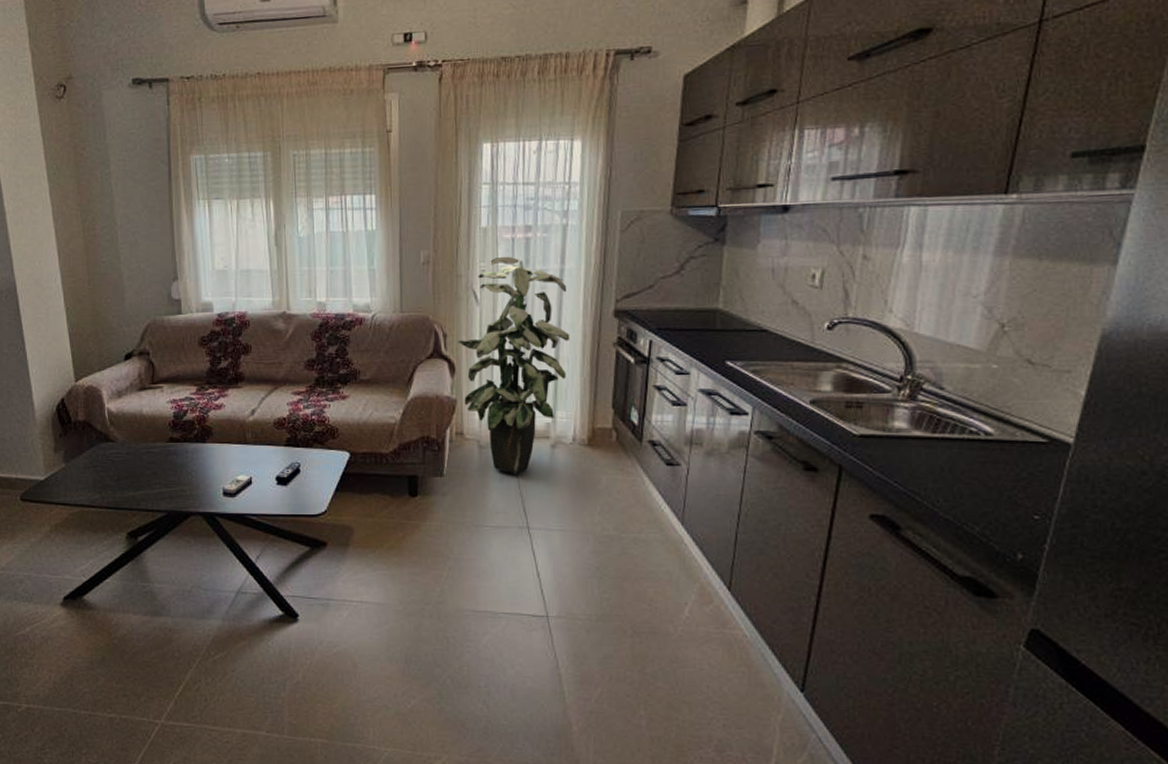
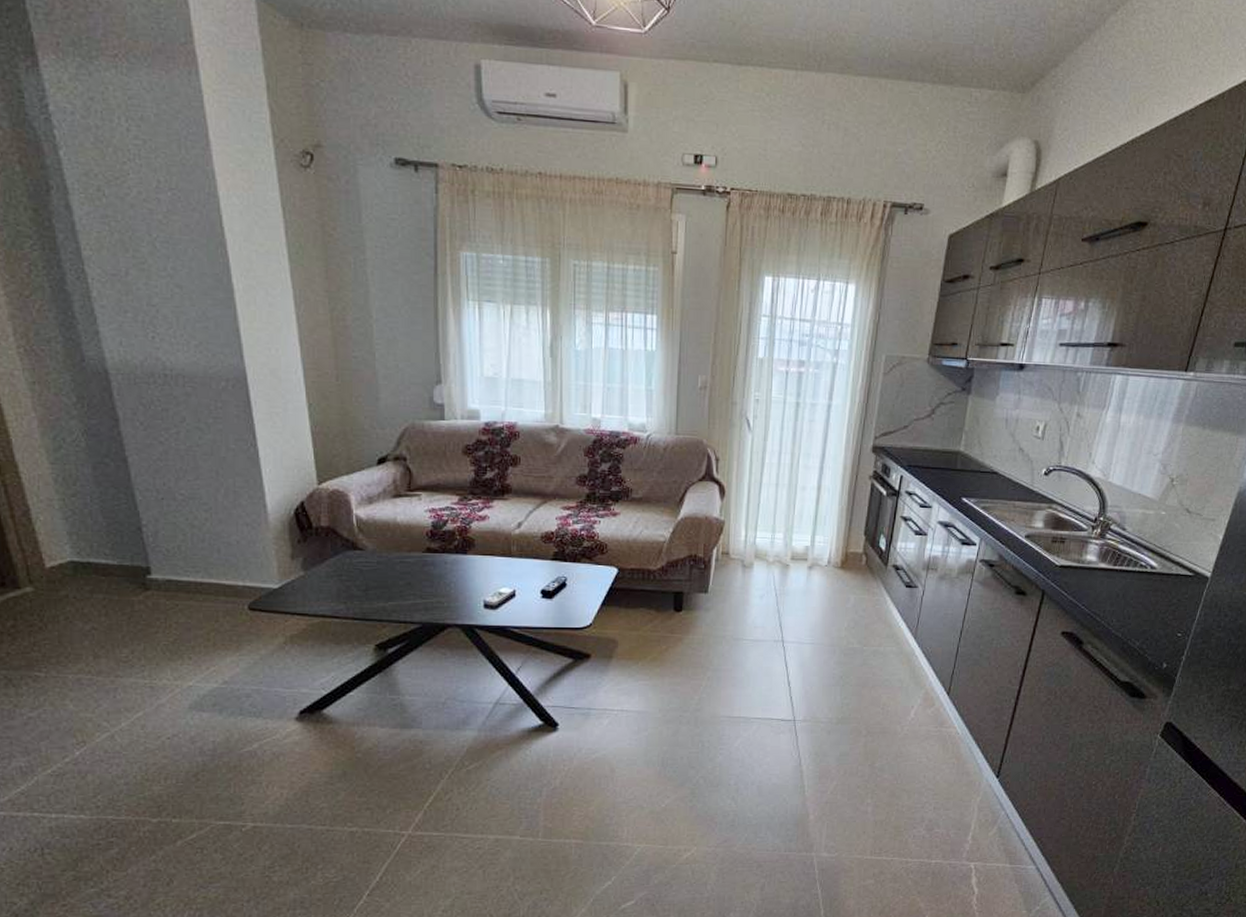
indoor plant: present [458,256,570,474] -> none [729,388,833,592]

